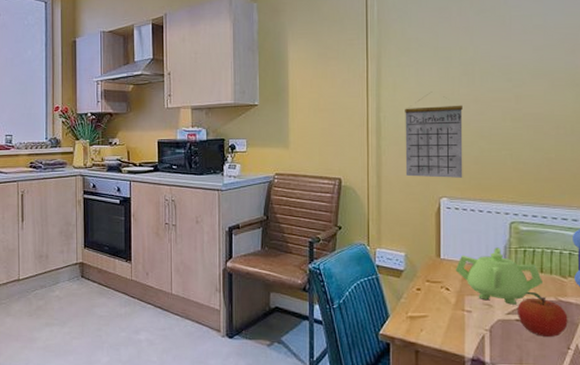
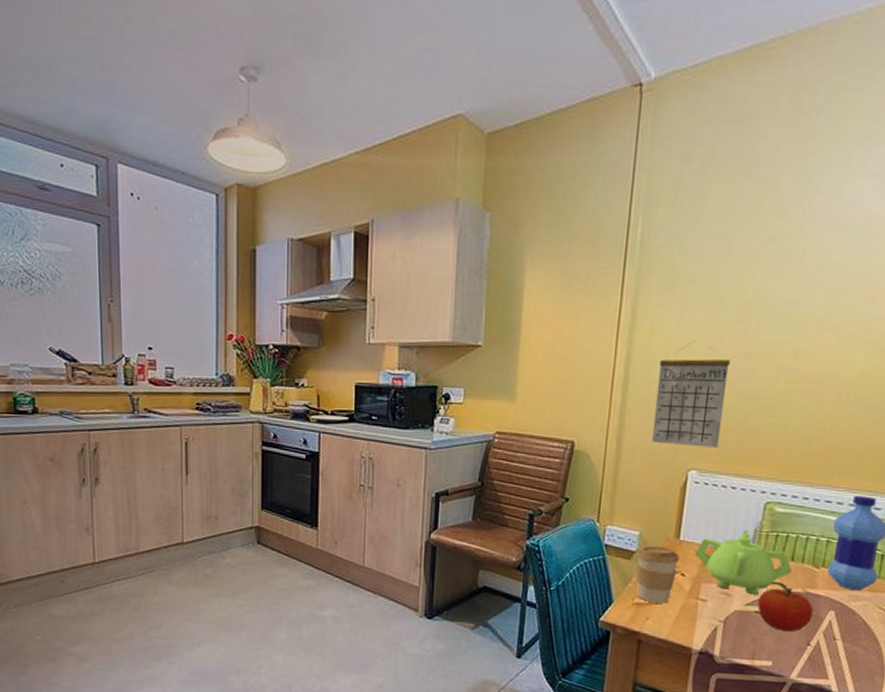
coffee cup: none [405,265,443,316] -> present [636,546,680,604]

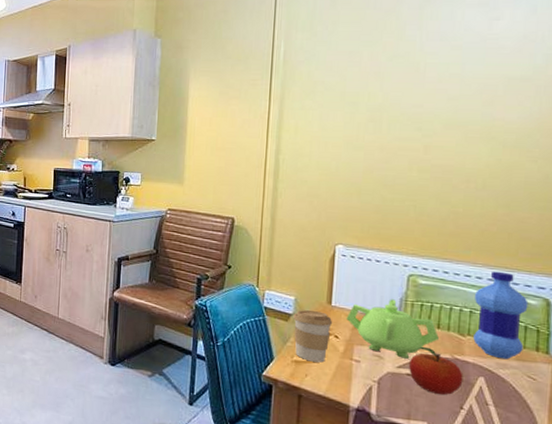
calendar: present [651,342,730,448] -> none [301,138,367,226]

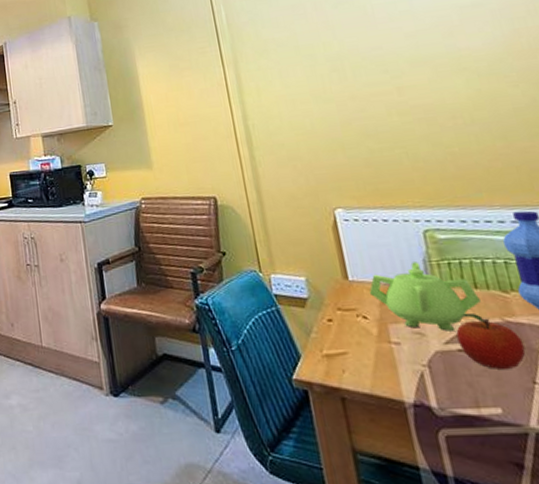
coffee cup: present [293,310,333,363] -> none [309,290,360,353]

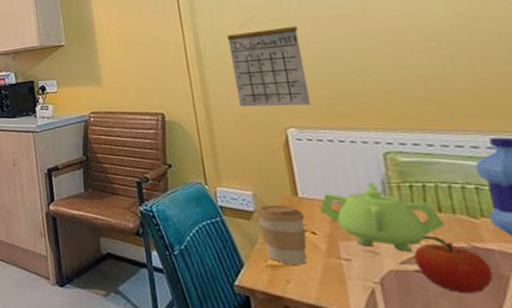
calendar: none [274,94,356,188] -> present [227,16,311,107]
coffee cup: none [309,290,360,353] -> present [255,205,307,265]

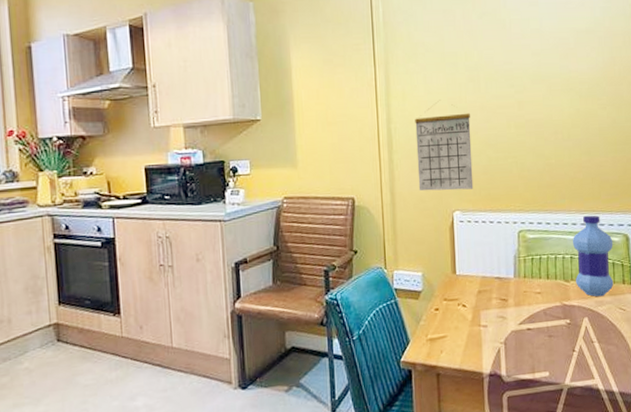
coffee cup: present [255,205,307,265] -> none [423,283,460,337]
teapot: present [319,183,444,252] -> none [470,258,549,315]
fruit: present [414,235,494,293] -> none [528,298,572,342]

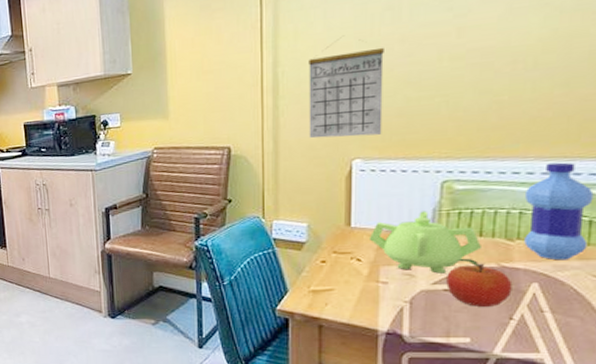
teapot: none [470,258,549,315] -> present [368,211,481,274]
fruit: none [528,298,572,342] -> present [446,258,513,307]

